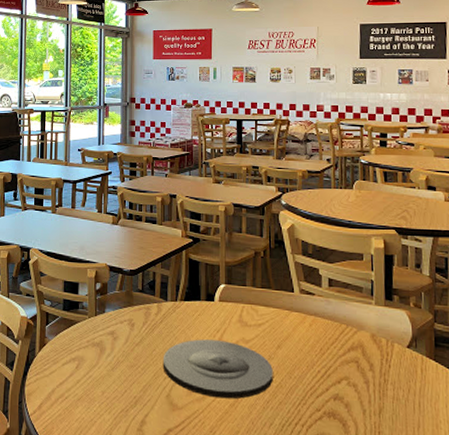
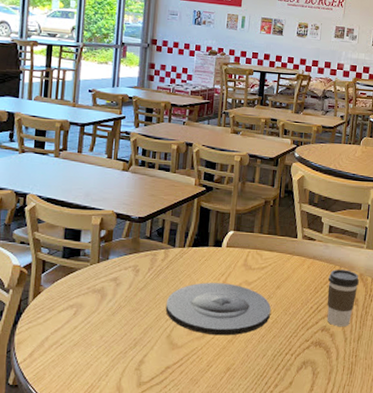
coffee cup: none [335,328,372,396] -> present [326,269,359,326]

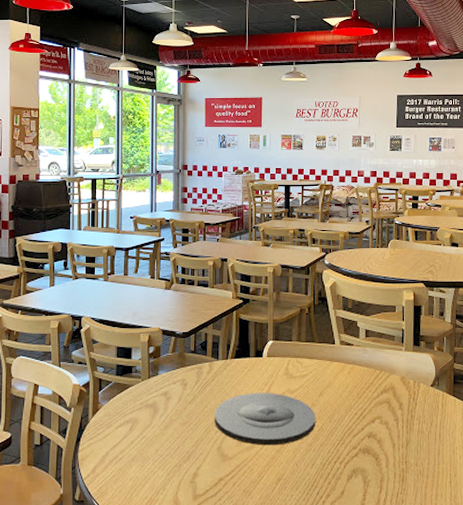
coffee cup: present [326,269,359,326] -> none [370,373,401,432]

